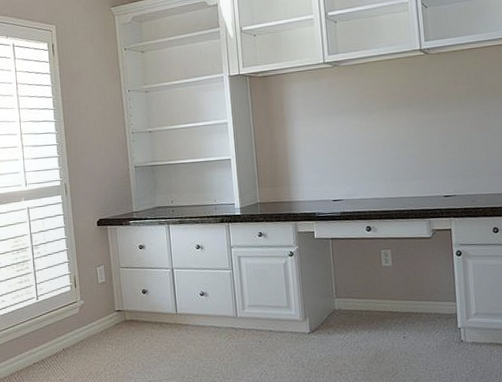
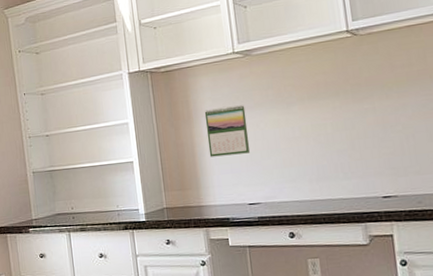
calendar: none [296,111,336,157] -> present [204,105,251,157]

